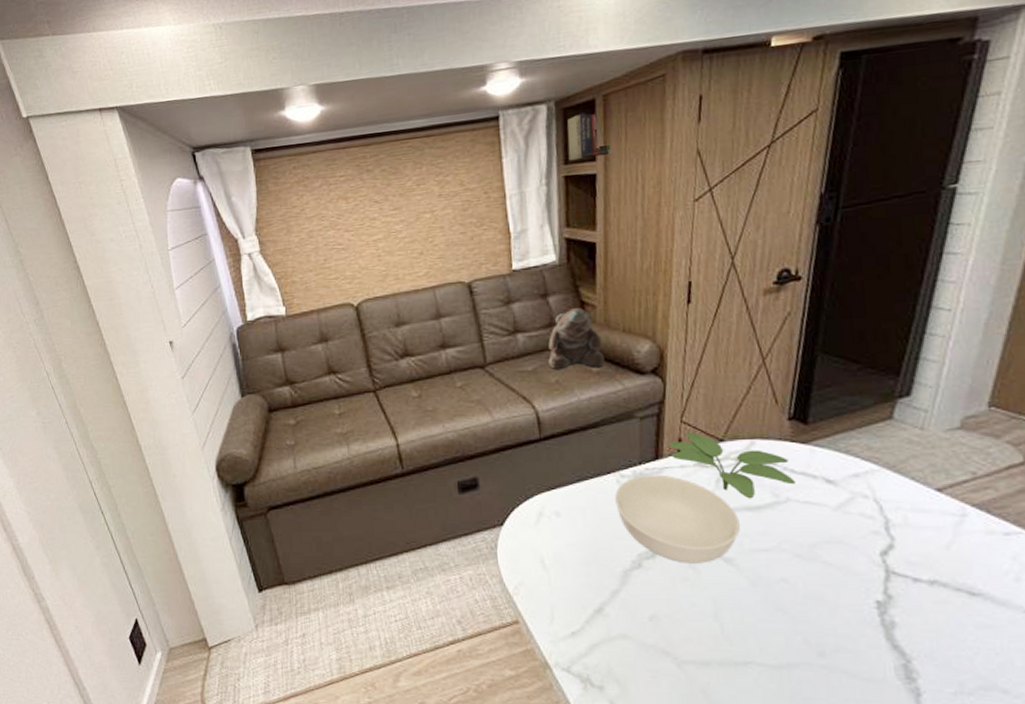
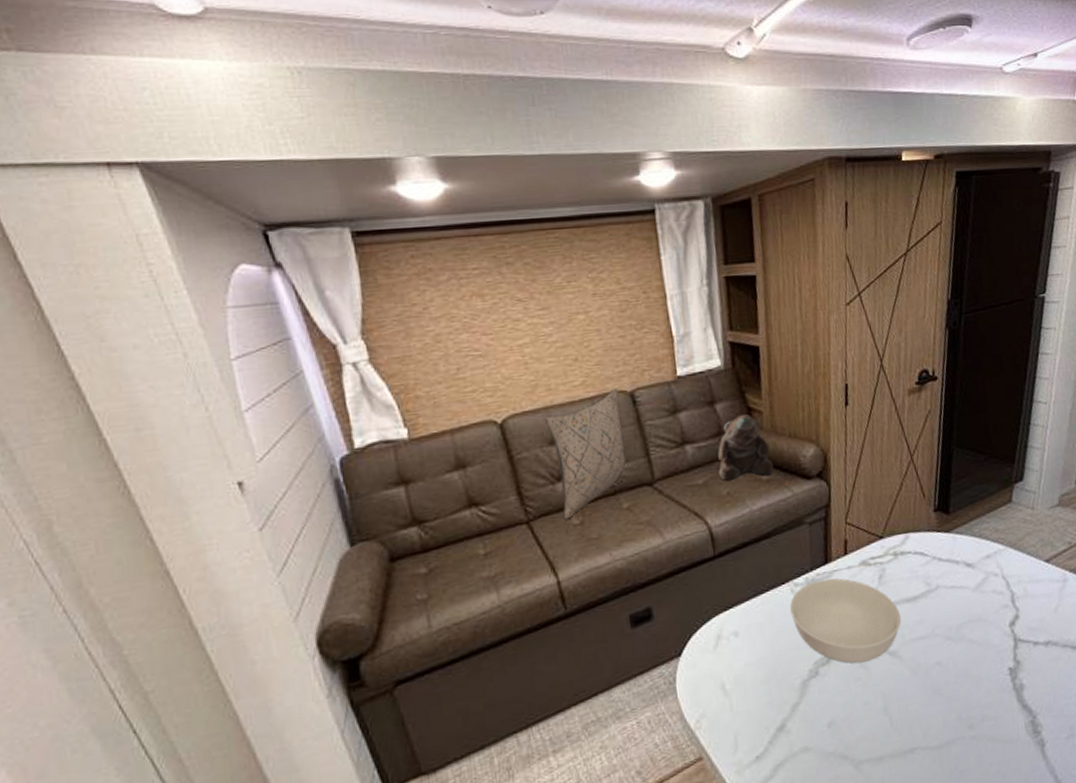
pillow: none [393,279,463,392] -> present [545,388,629,520]
books: present [567,111,612,161] -> none [725,211,770,261]
plant: present [668,432,795,499] -> none [835,532,943,591]

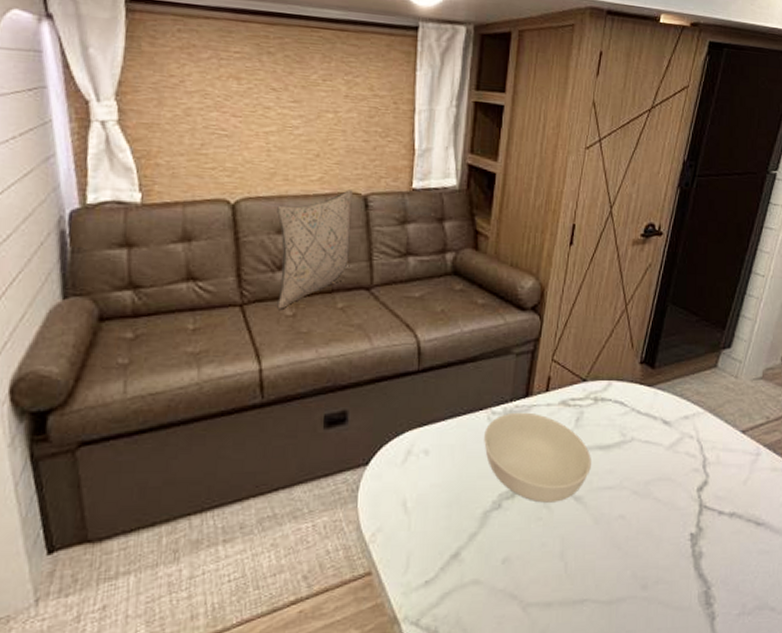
stuffed animal: present [718,414,774,481] -> none [436,237,491,301]

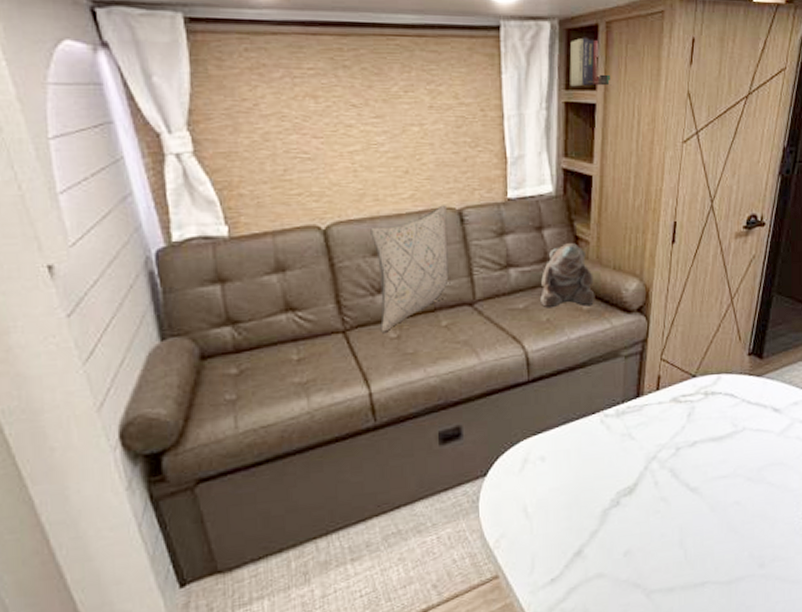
stuffed animal: none [436,237,491,301] -> present [540,243,595,307]
books: none [480,42,520,90] -> present [569,37,612,87]
bowl: present [484,412,591,503] -> none [598,412,705,497]

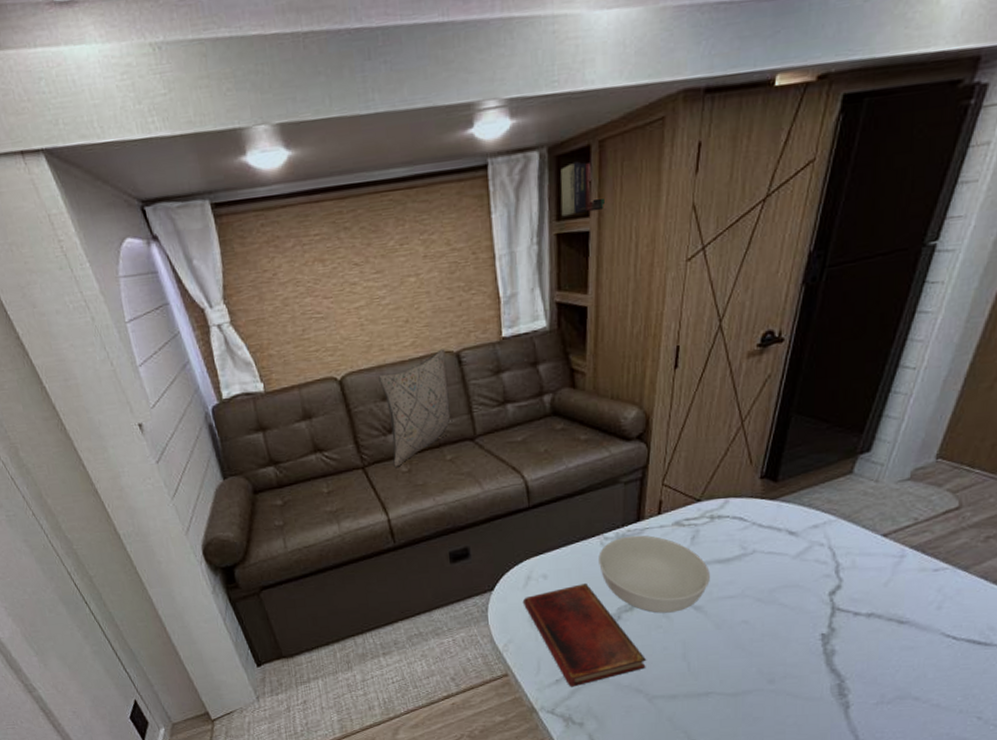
diary: none [518,466,645,587] -> present [522,584,647,687]
stuffed animal: present [540,243,595,307] -> none [538,376,593,439]
bowl: none [598,412,705,497] -> present [598,535,710,614]

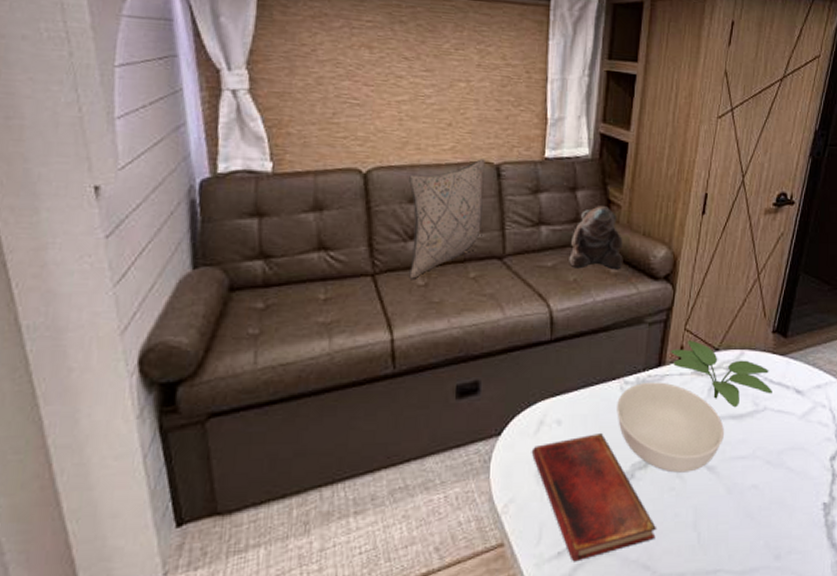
stuffed animal: none [538,376,593,439] -> present [569,206,623,270]
books: present [560,159,606,217] -> none [613,12,652,59]
plant: none [649,494,762,553] -> present [671,341,772,408]

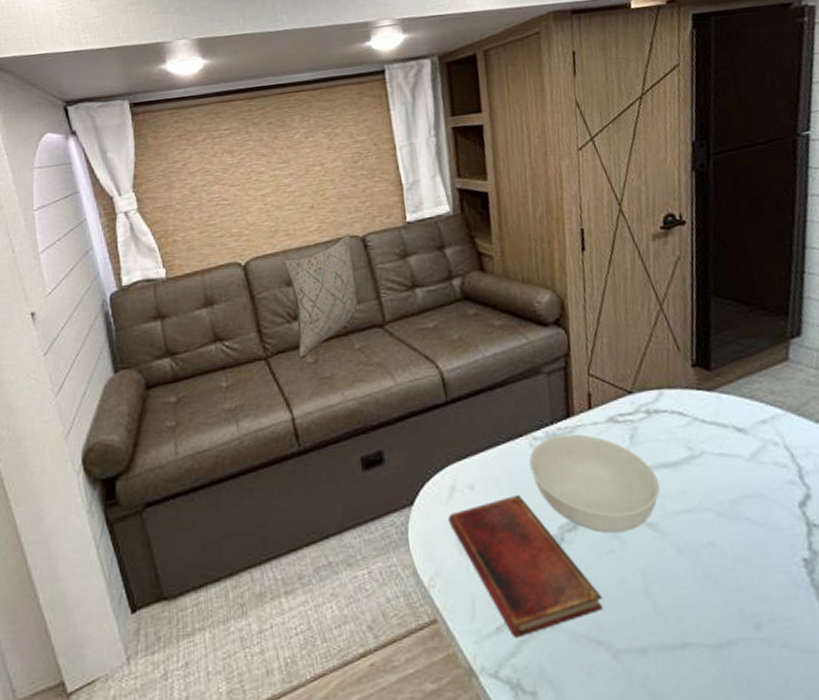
stuffed animal: present [569,206,623,270] -> none [448,259,507,325]
plant: present [671,341,772,408] -> none [578,385,708,455]

